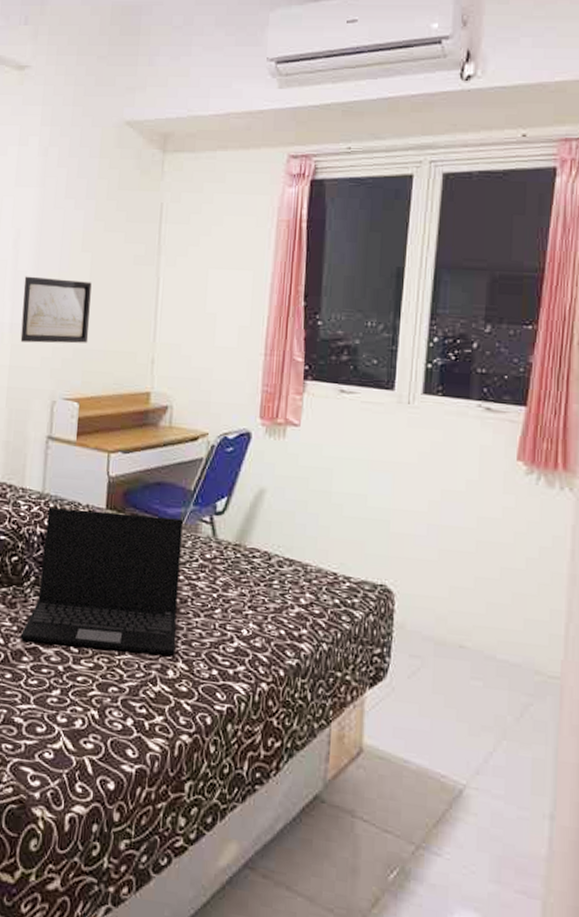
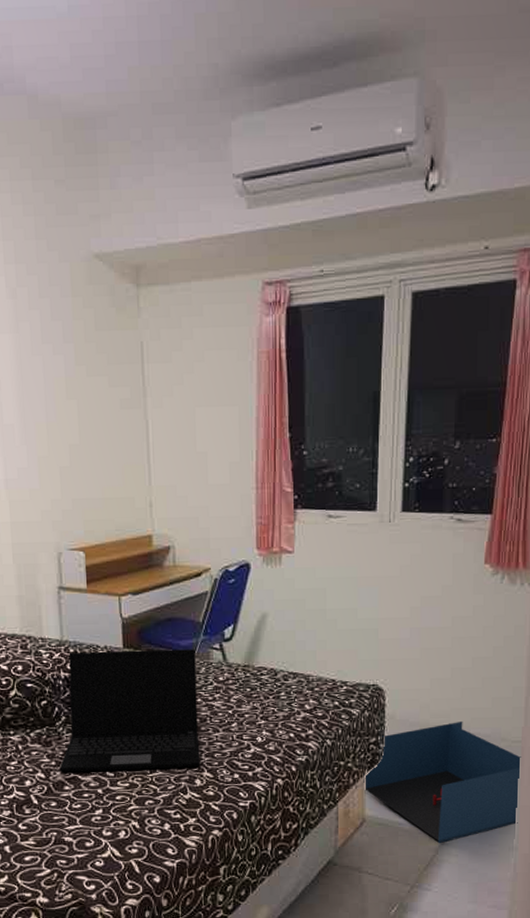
wall art: present [20,276,92,344] -> none [12,429,86,497]
storage bin: none [363,642,560,795] -> present [363,720,521,843]

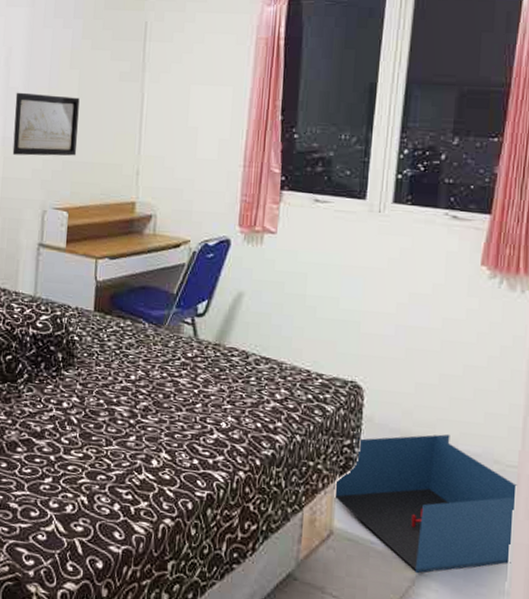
wall art: none [12,429,86,497] -> present [12,92,80,156]
laptop: present [59,649,200,773] -> none [14,309,166,447]

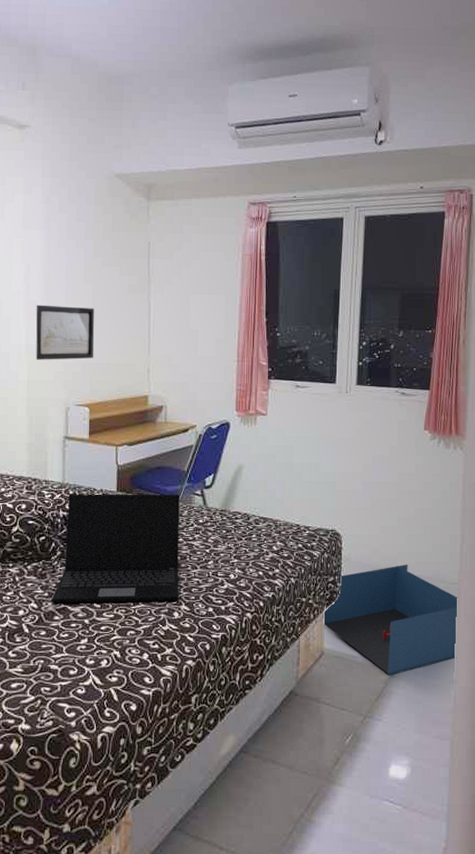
laptop: none [14,309,166,447] -> present [51,493,180,603]

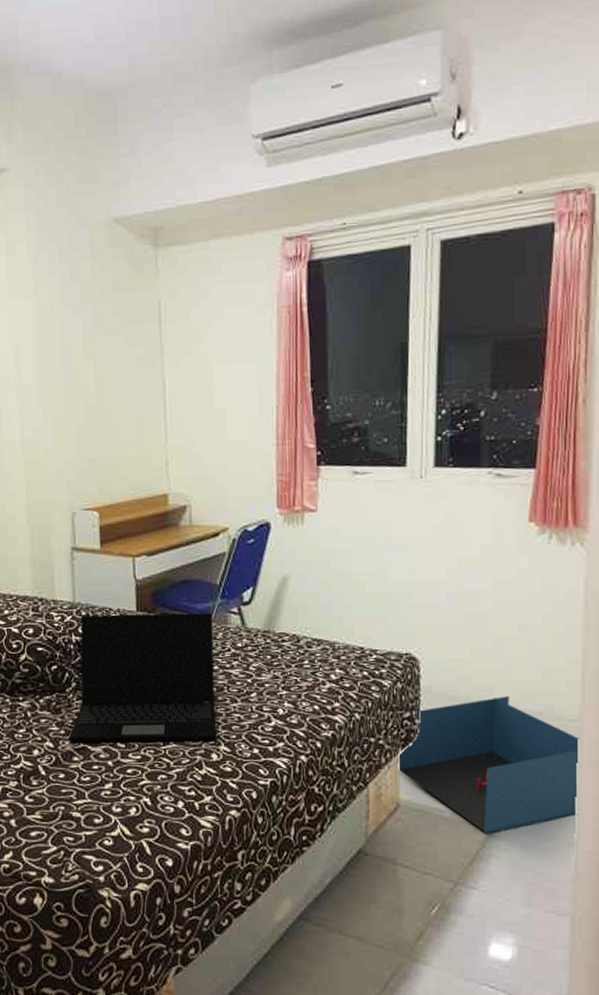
wall art: present [36,305,95,360] -> none [29,389,101,457]

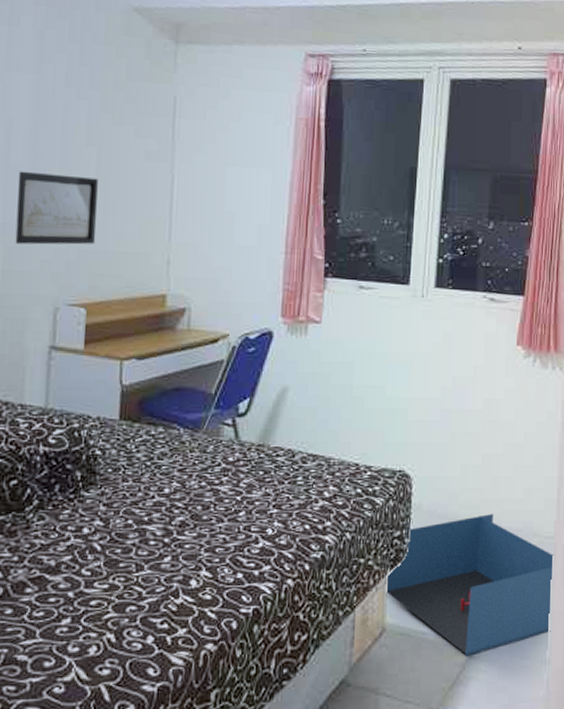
wall art: none [29,389,101,457] -> present [15,171,98,245]
laptop: present [68,613,217,742] -> none [22,422,204,571]

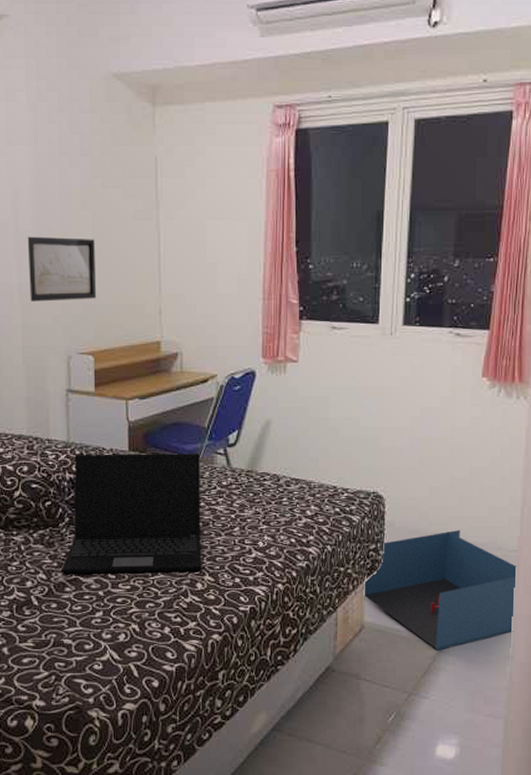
laptop: none [22,422,204,571] -> present [61,454,202,574]

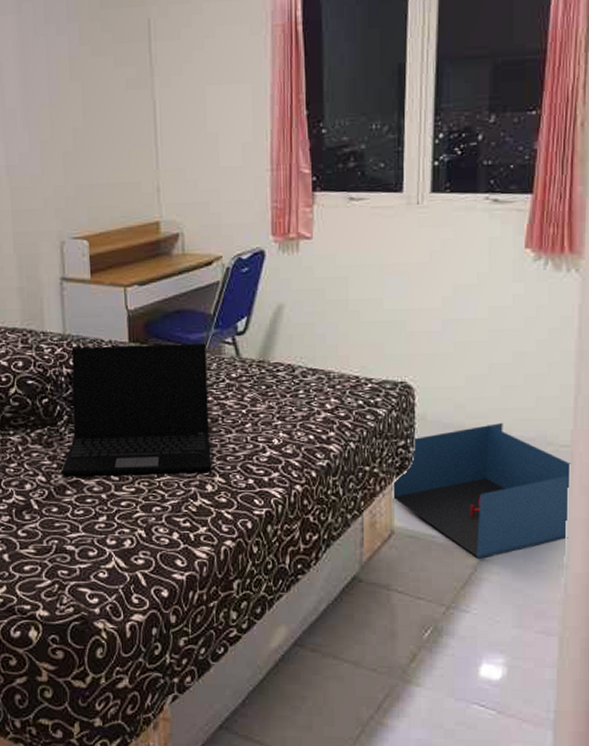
wall art: present [27,236,97,302] -> none [14,112,90,184]

